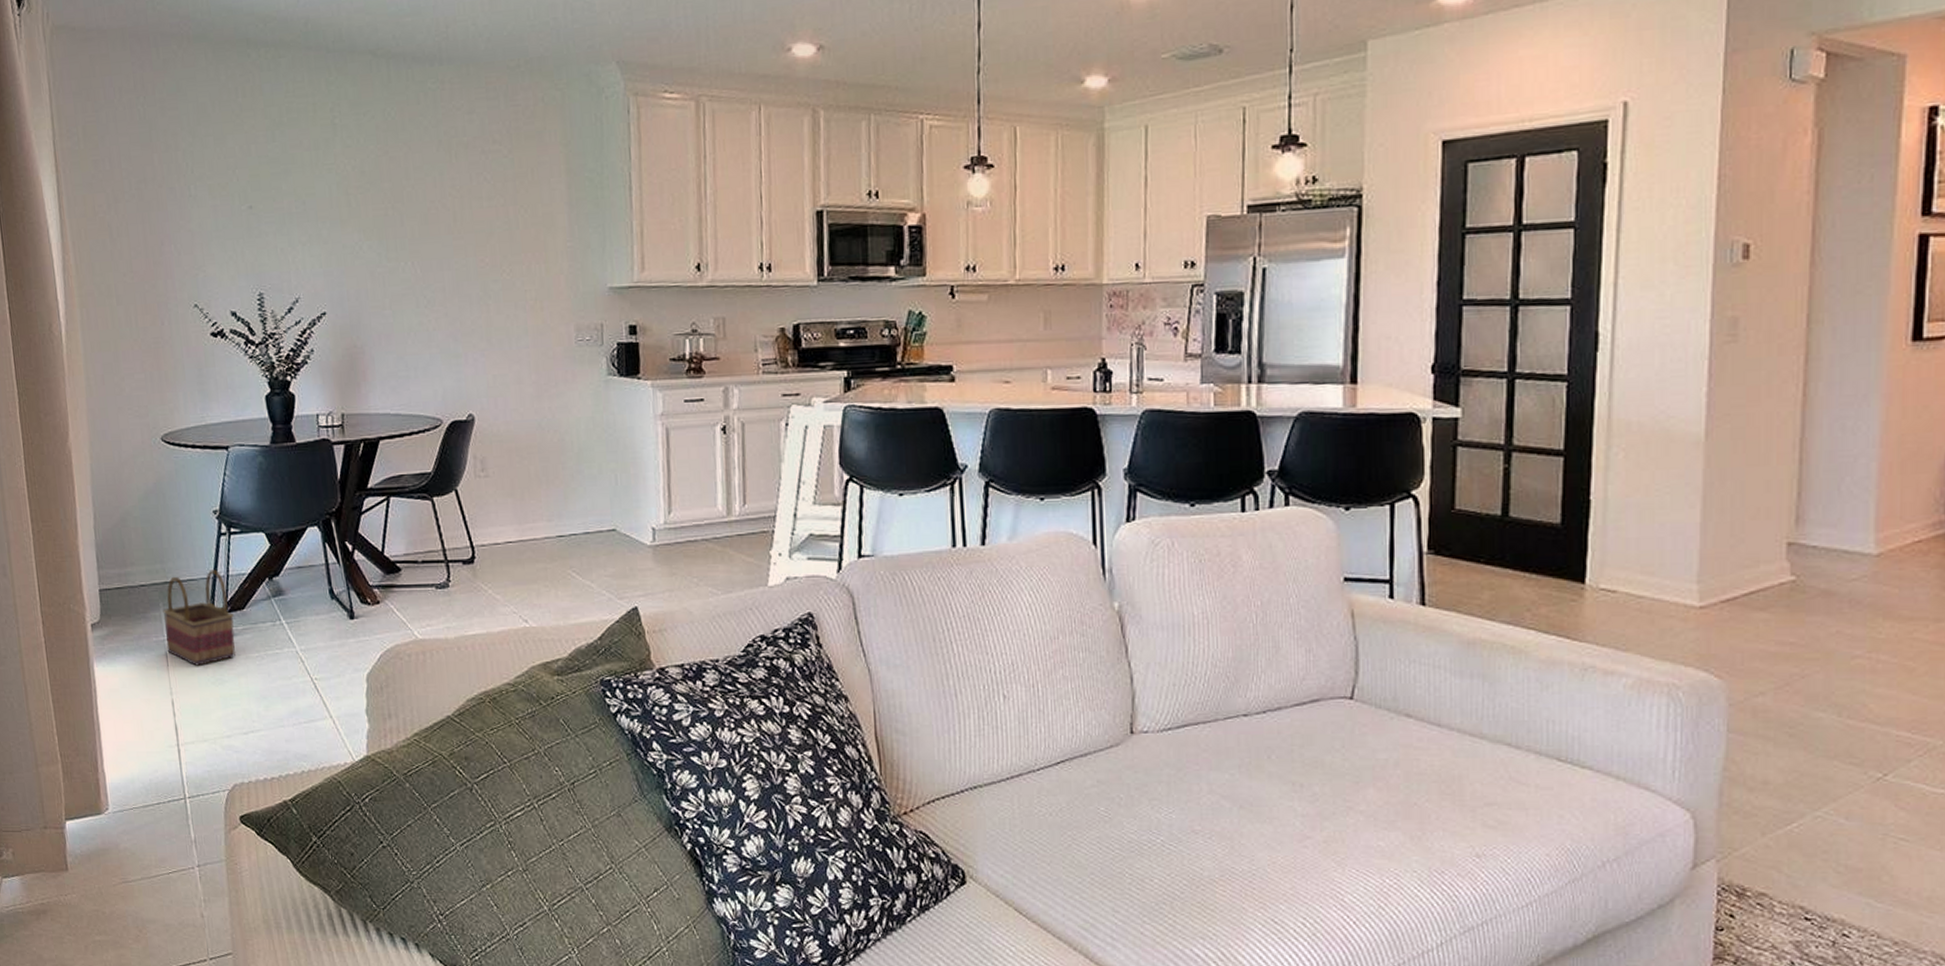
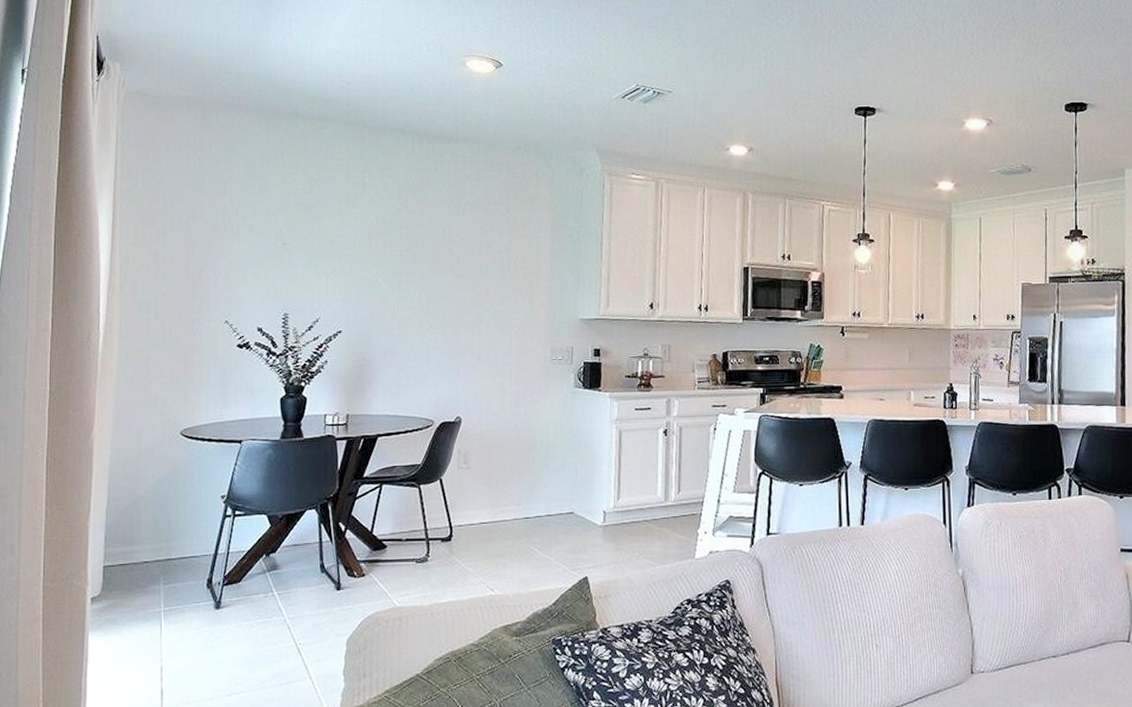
basket: present [163,569,236,666] -> none [162,547,230,634]

